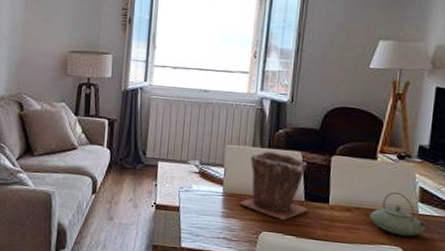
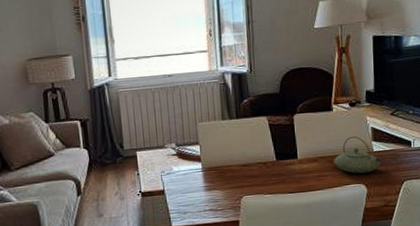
plant pot: present [239,151,309,220] -> none [219,120,281,182]

